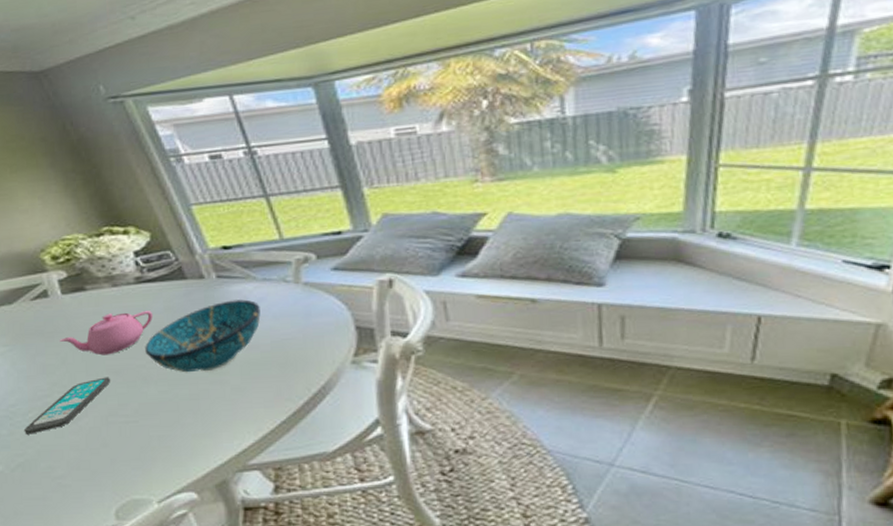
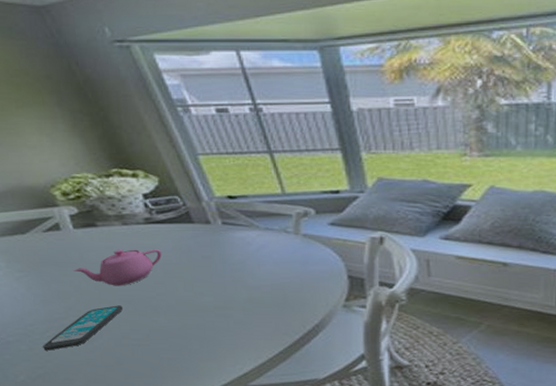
decorative bowl: present [145,299,261,373] -> none [155,245,263,306]

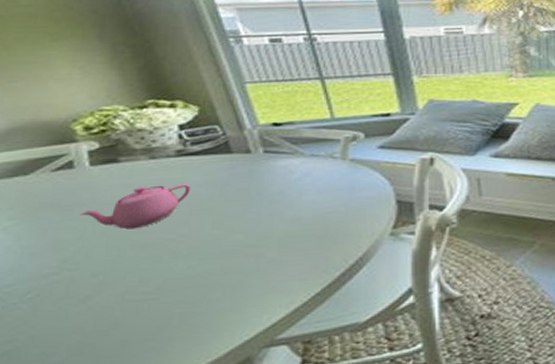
smartphone: present [43,305,124,351] -> none [19,252,134,318]

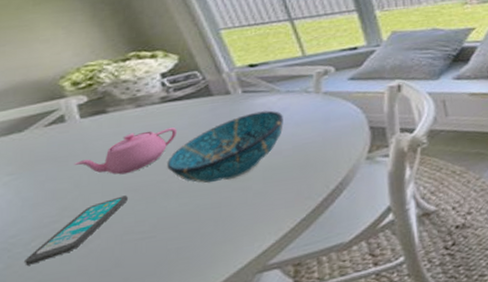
smartphone: none [19,252,134,318] -> present [25,195,129,266]
decorative bowl: none [177,174,305,247] -> present [167,110,284,184]

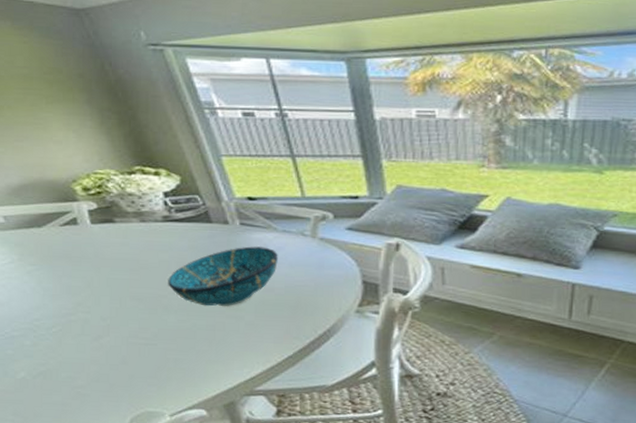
smartphone: present [25,195,129,266] -> none [48,302,134,347]
teapot: present [74,127,178,175] -> none [86,246,178,284]

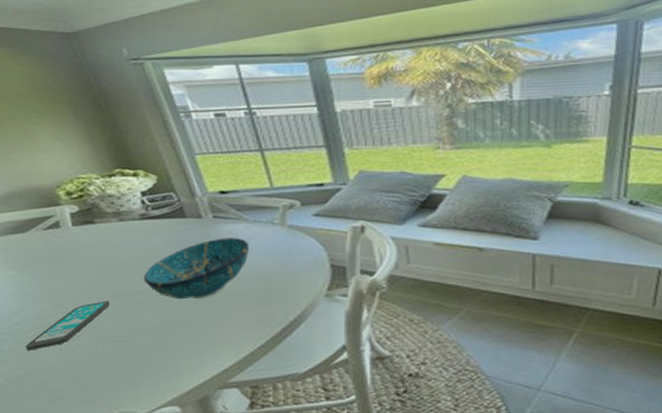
smartphone: none [48,302,134,347] -> present [26,301,111,350]

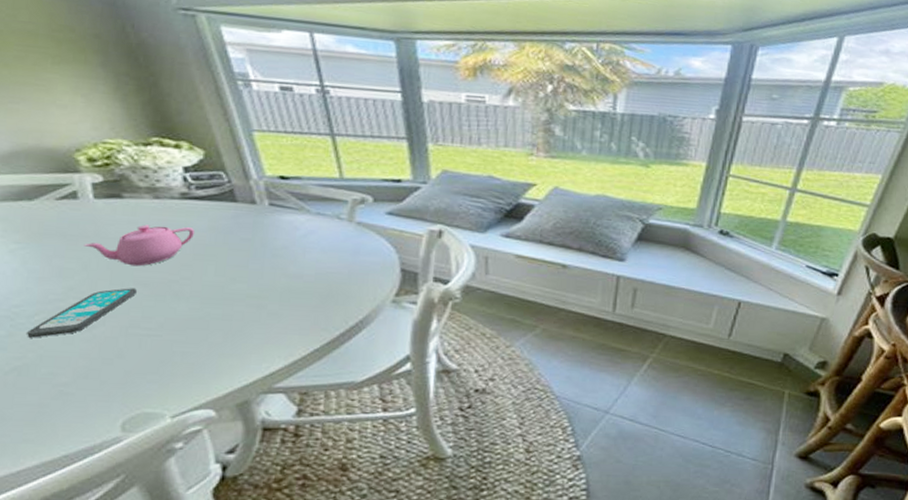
teapot: none [66,244,154,282] -> present [84,224,195,267]
decorative bowl: present [144,237,249,300] -> none [180,228,310,295]

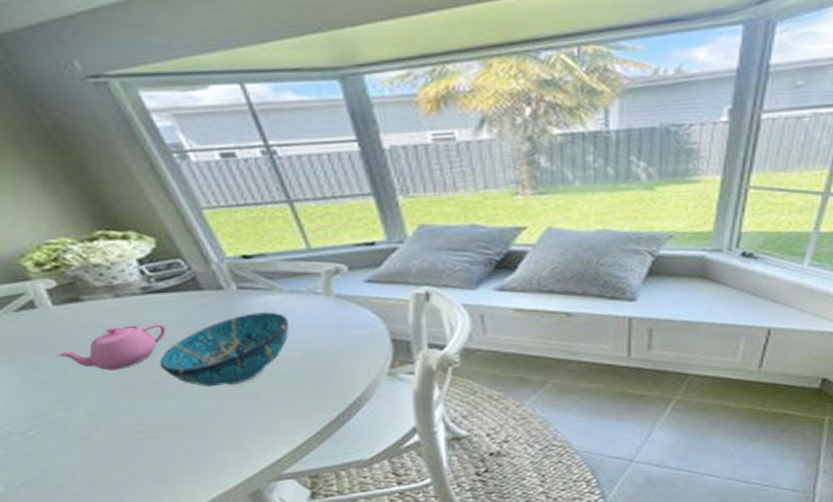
smartphone: present [27,288,138,338] -> none [25,393,123,454]
decorative bowl: none [180,228,310,295] -> present [159,312,289,387]

